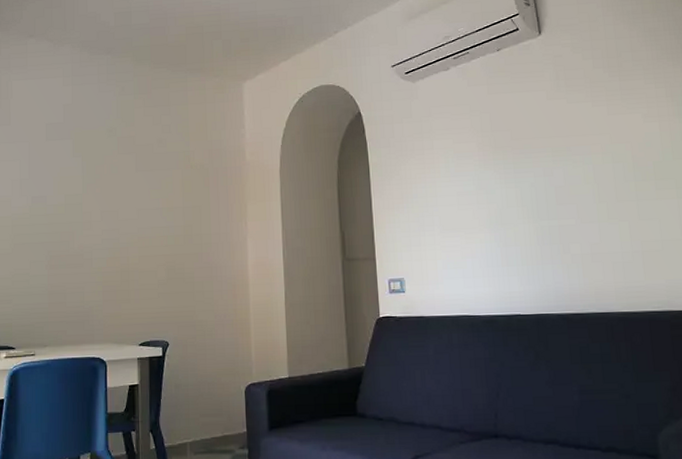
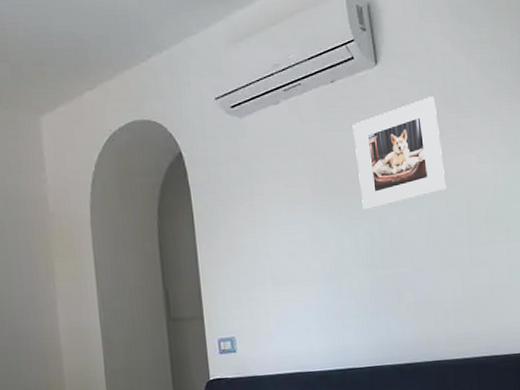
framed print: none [517,62,612,165] -> present [352,97,447,210]

